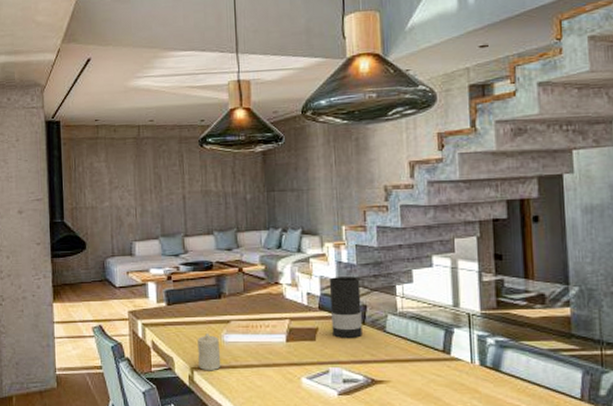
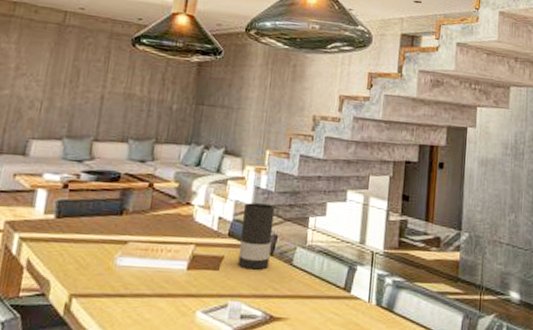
candle: present [198,333,221,371] -> none [80,254,111,300]

